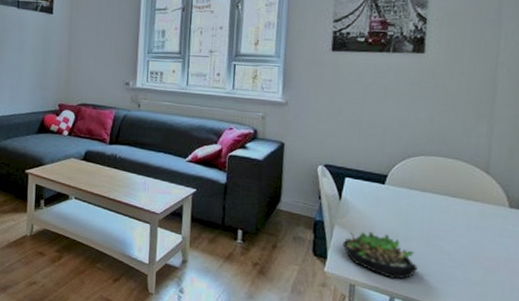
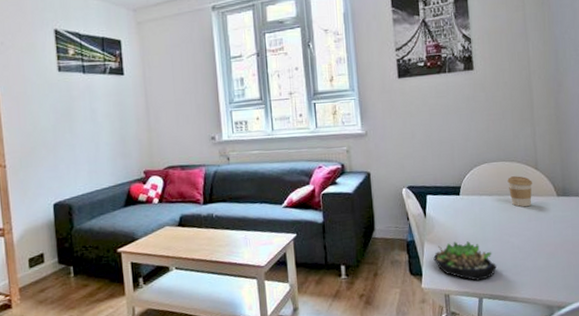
coffee cup: none [447,175,479,213] -> present [507,176,532,207]

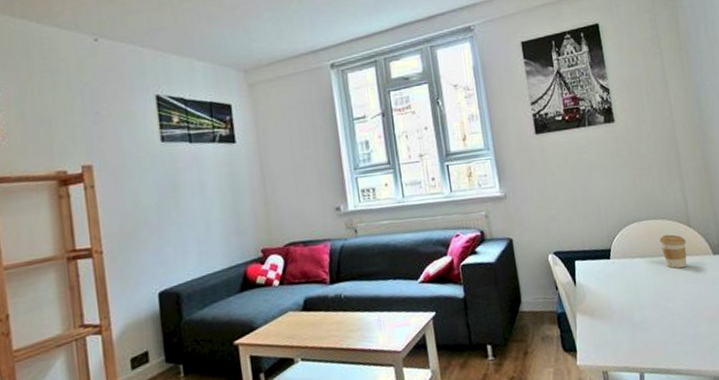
succulent plant: present [433,241,497,281] -> none [587,309,656,354]

